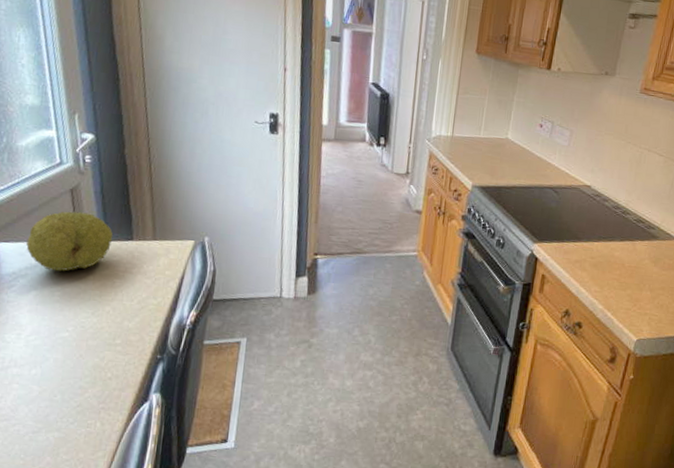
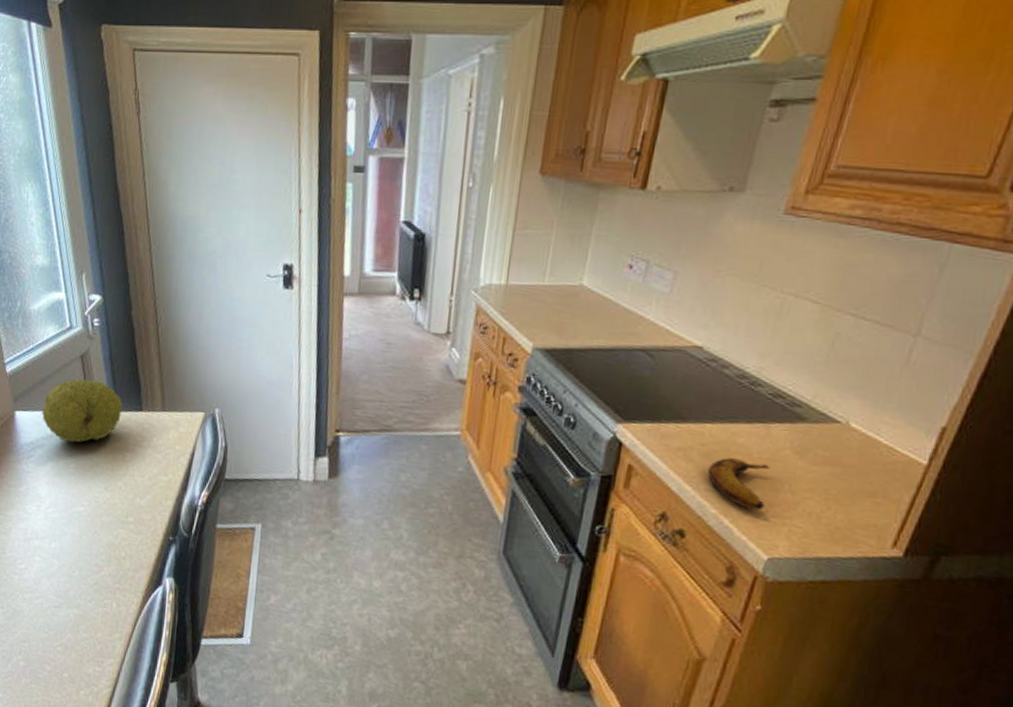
banana: none [596,267,636,305] -> present [707,458,770,511]

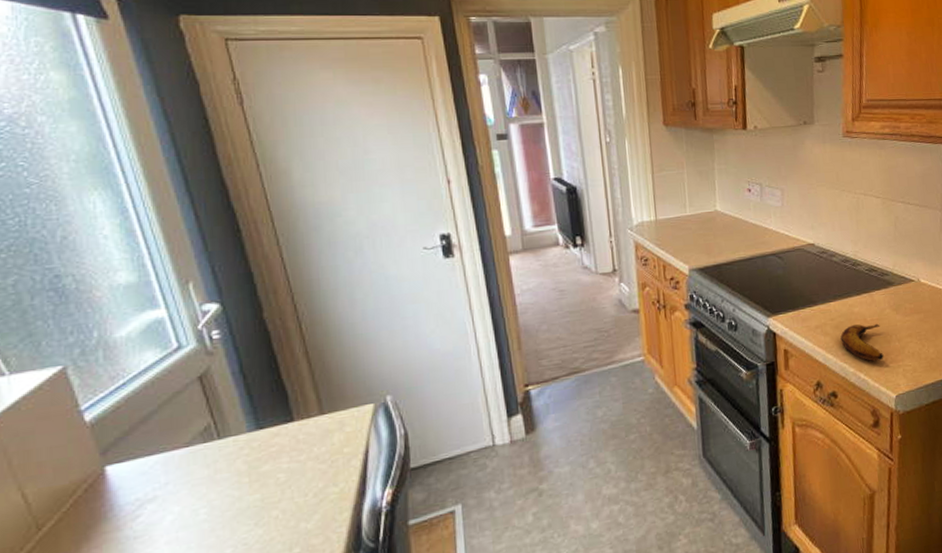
fruit: present [42,379,123,443] -> none [148,401,267,485]

